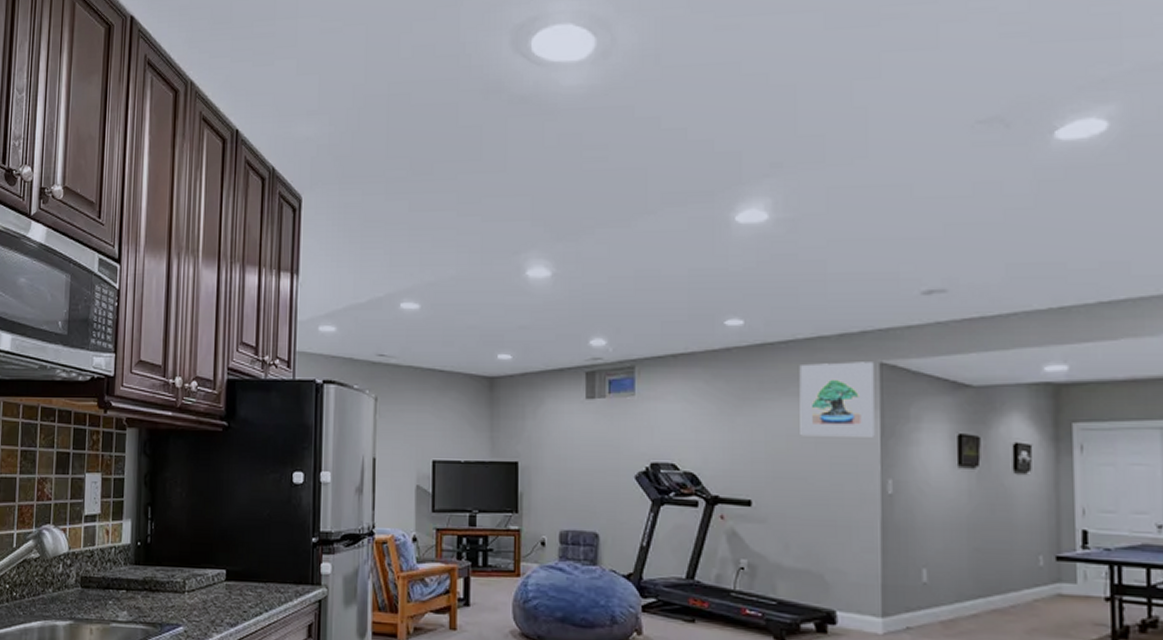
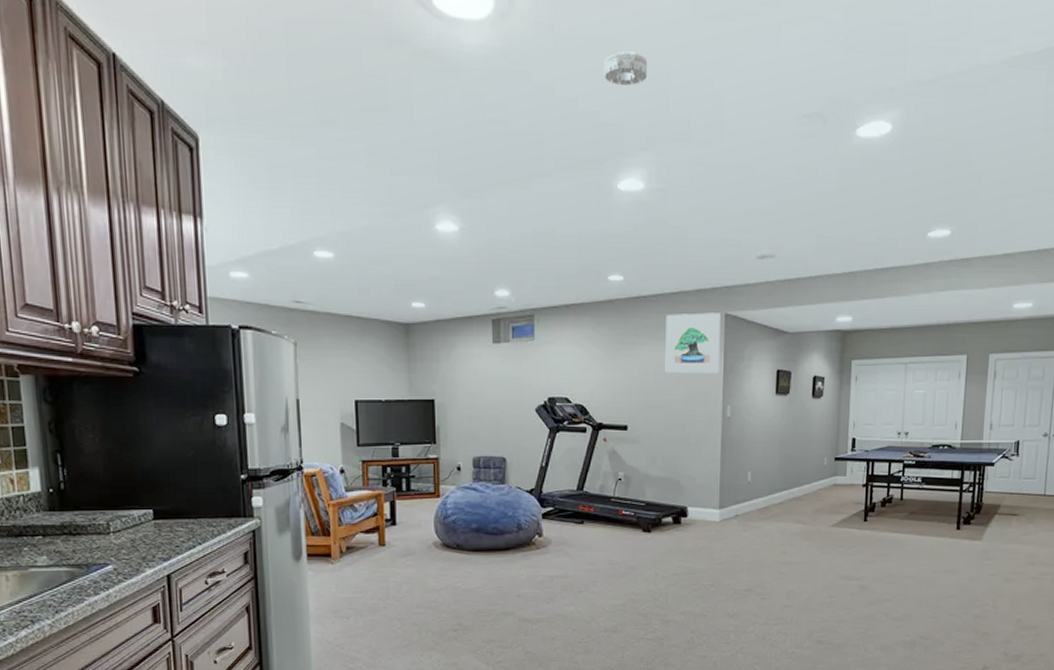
smoke detector: none [718,73,771,110] -> present [604,51,648,85]

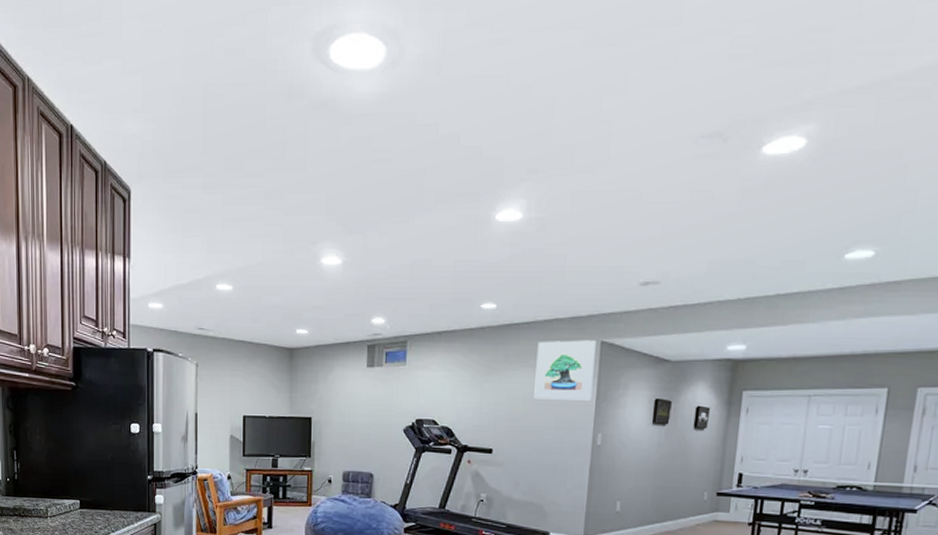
smoke detector: present [604,51,648,85] -> none [487,86,533,119]

